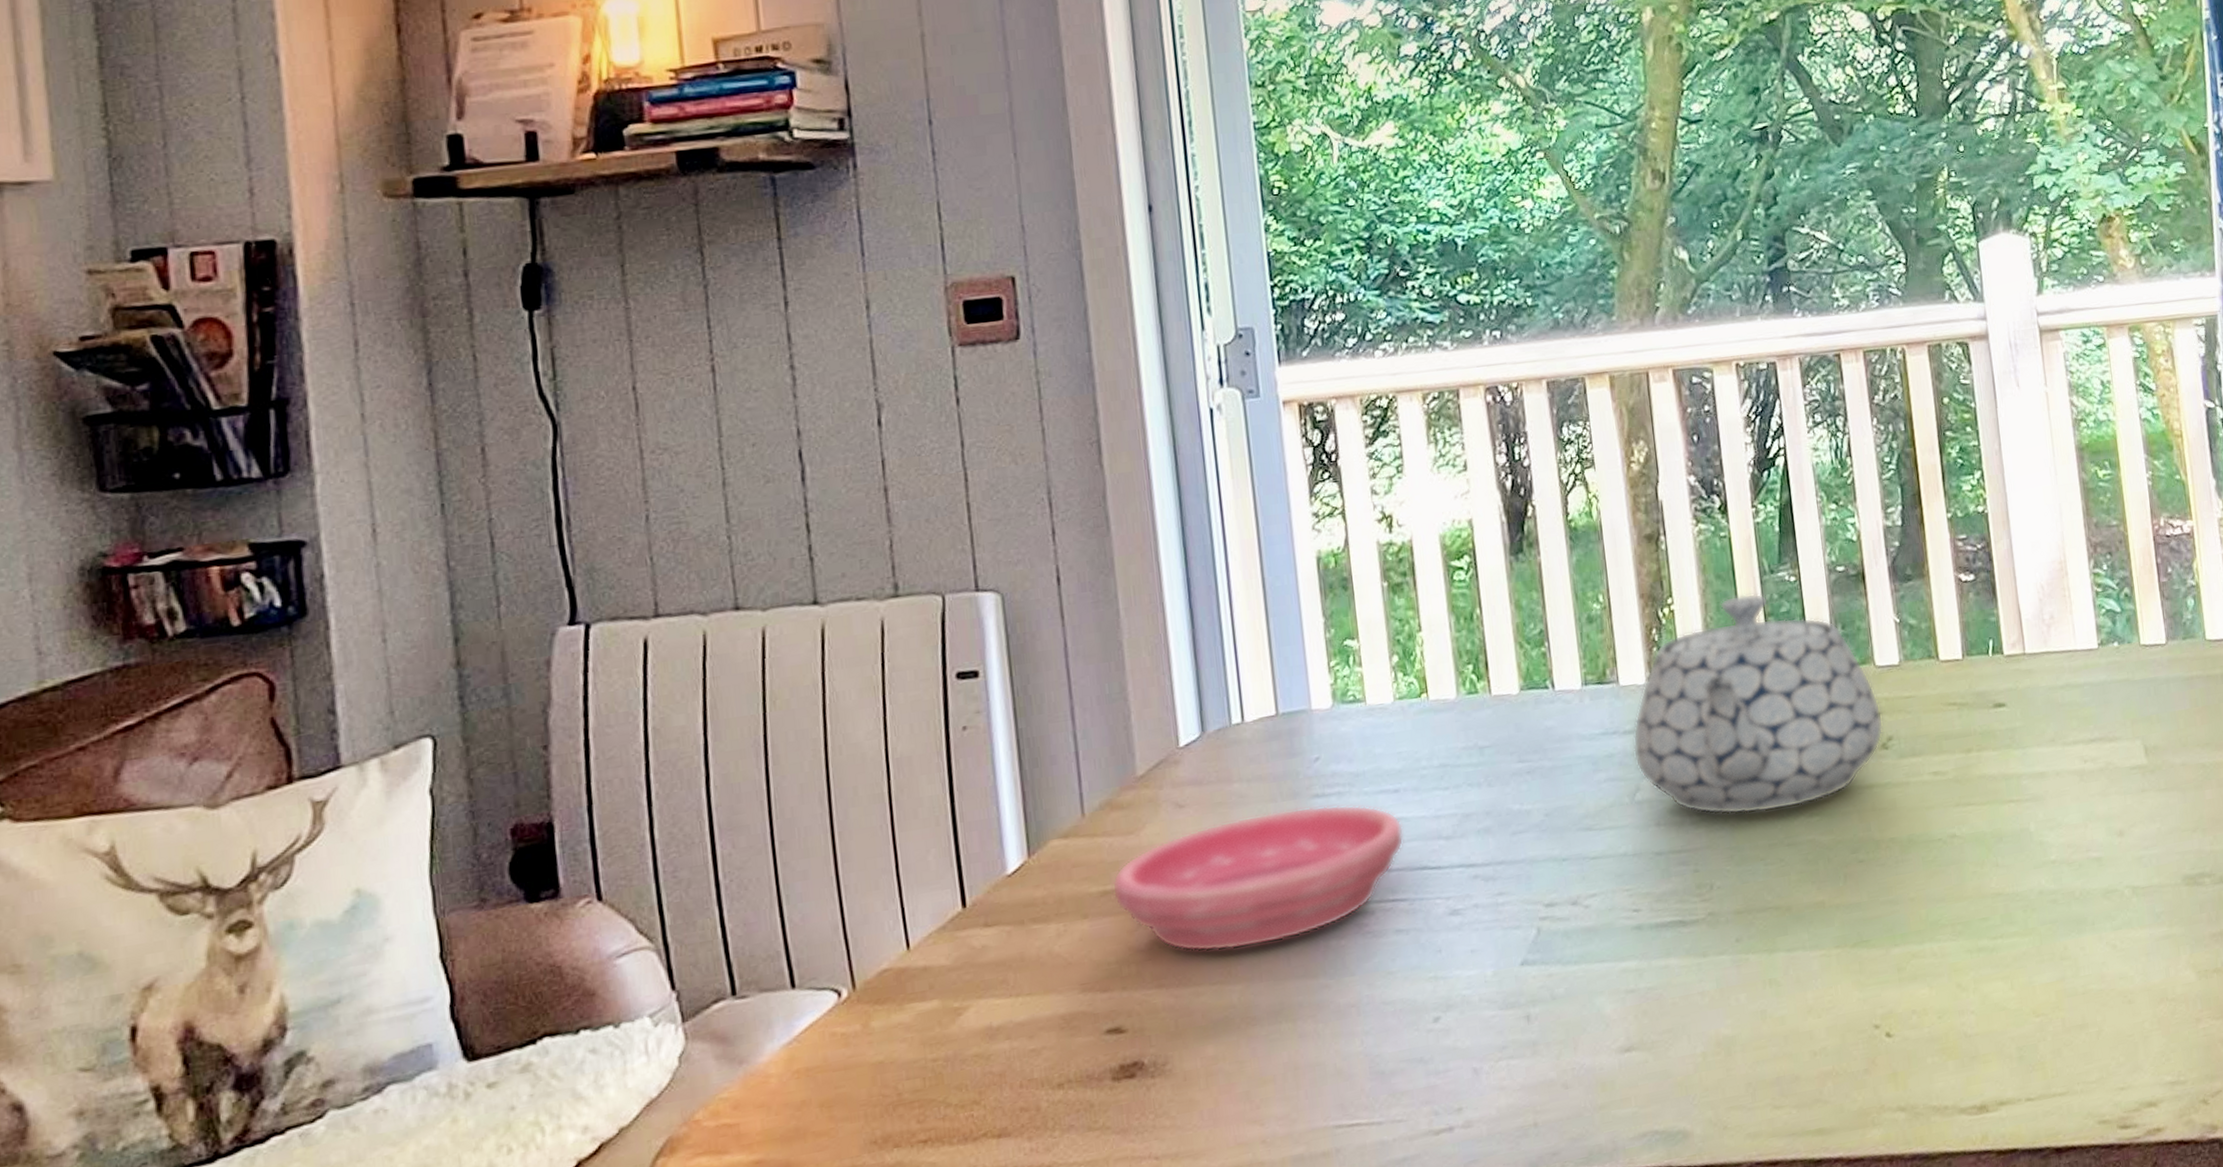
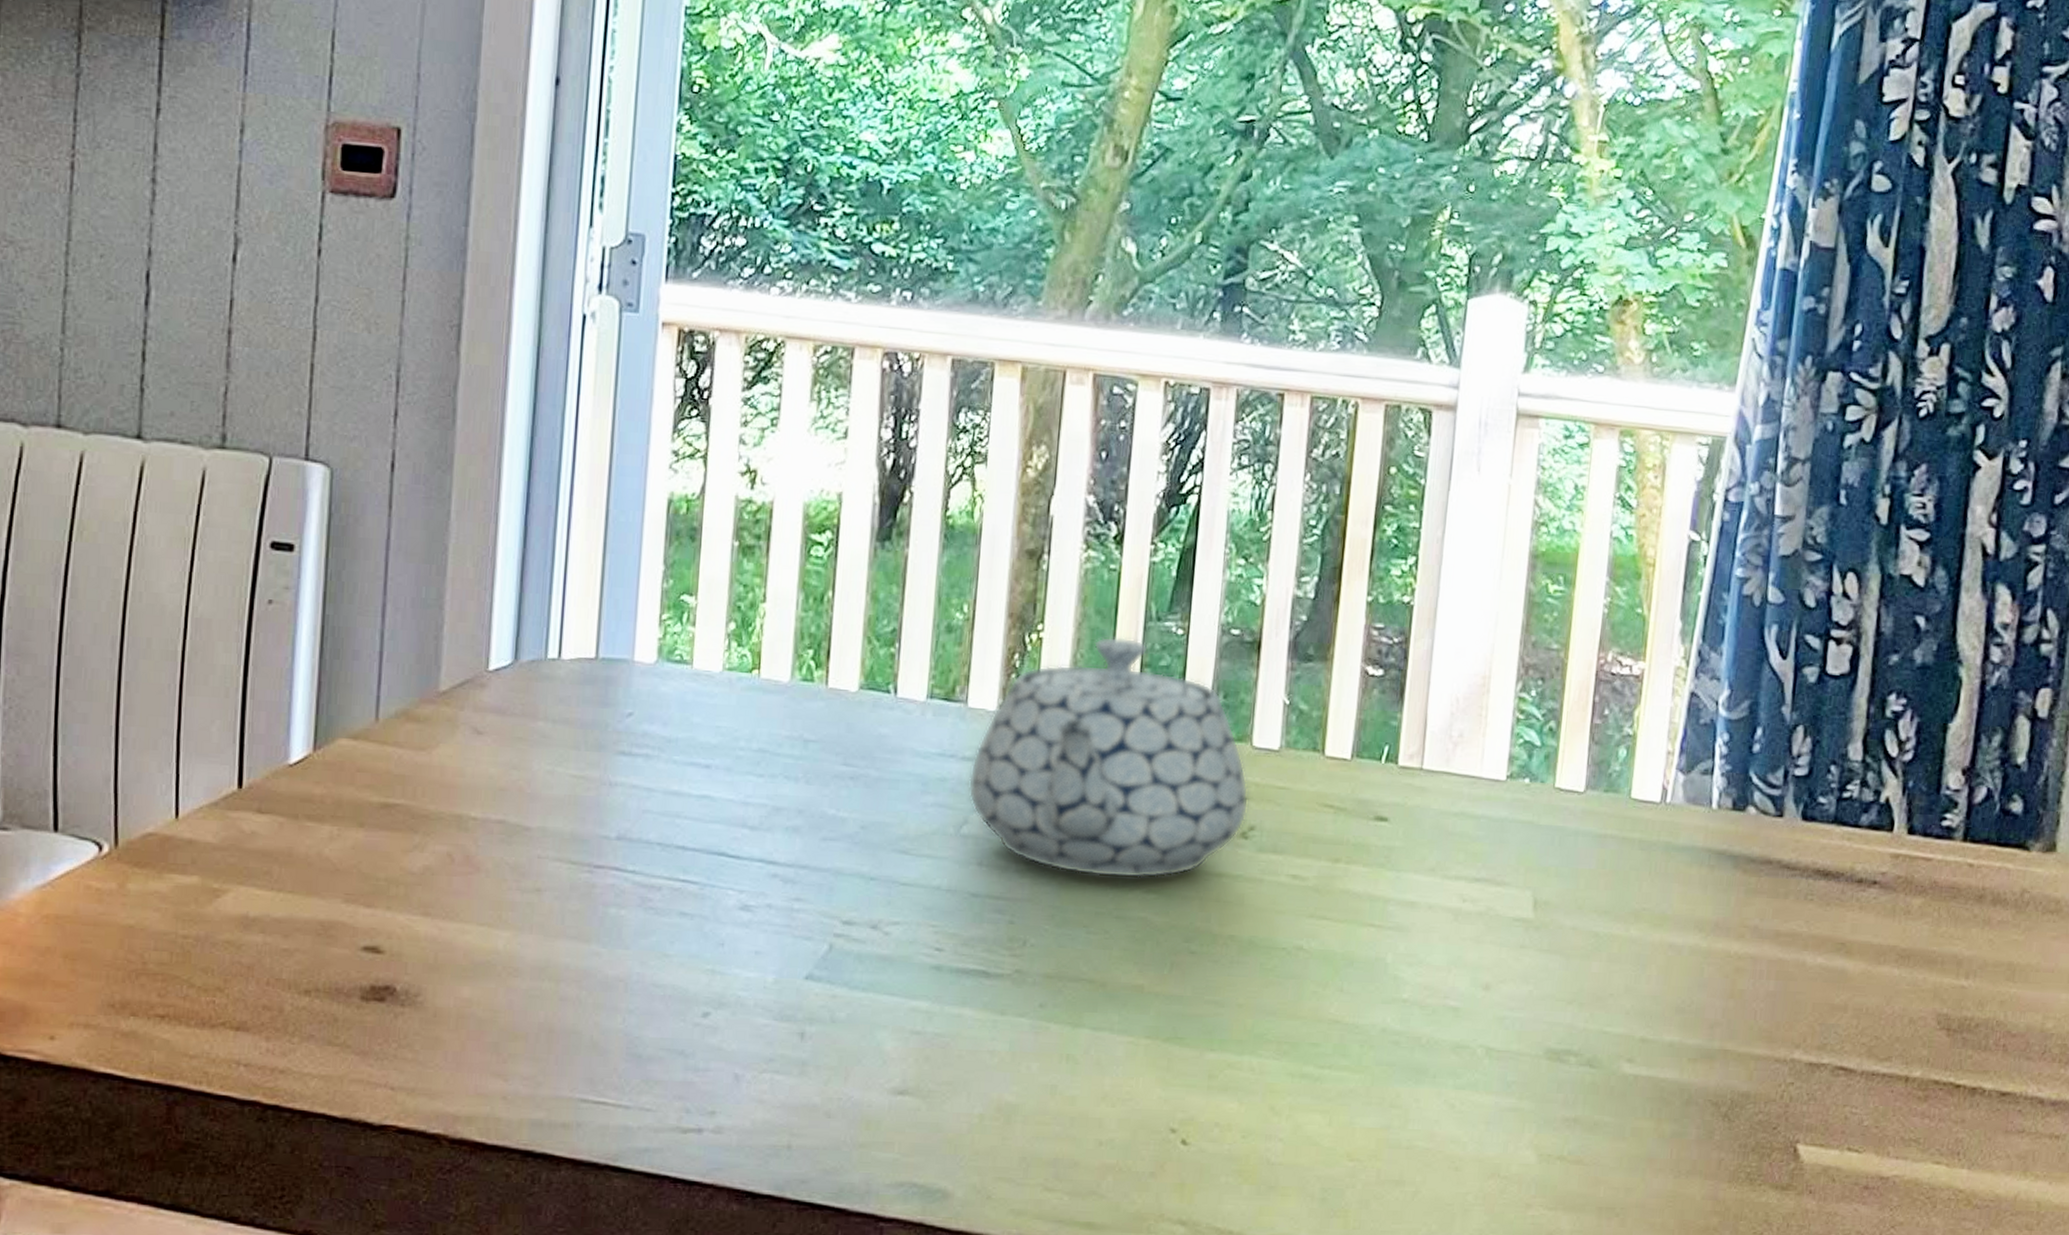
saucer: present [1111,804,1404,952] -> none [393,758,707,897]

